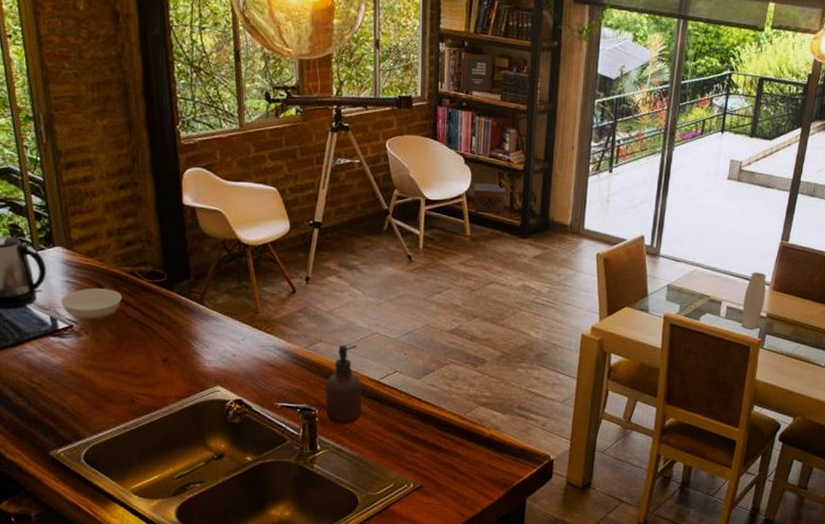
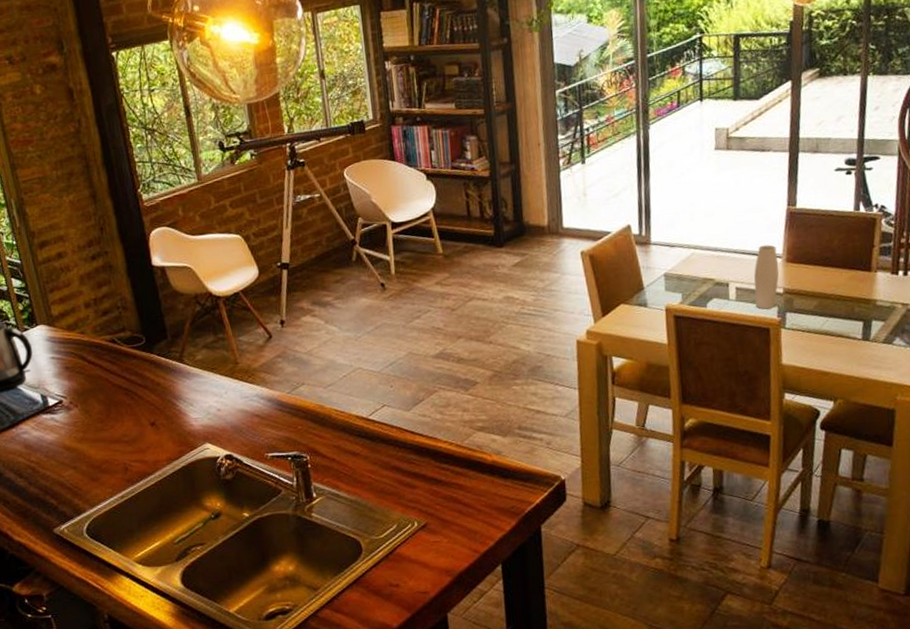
bowl: present [60,288,122,321] -> none [48,359,105,394]
soap dispenser: present [325,345,362,424] -> none [313,383,354,468]
picture frame: present [461,53,493,93] -> none [411,64,445,106]
decorative box: present [474,183,506,213] -> none [439,195,475,228]

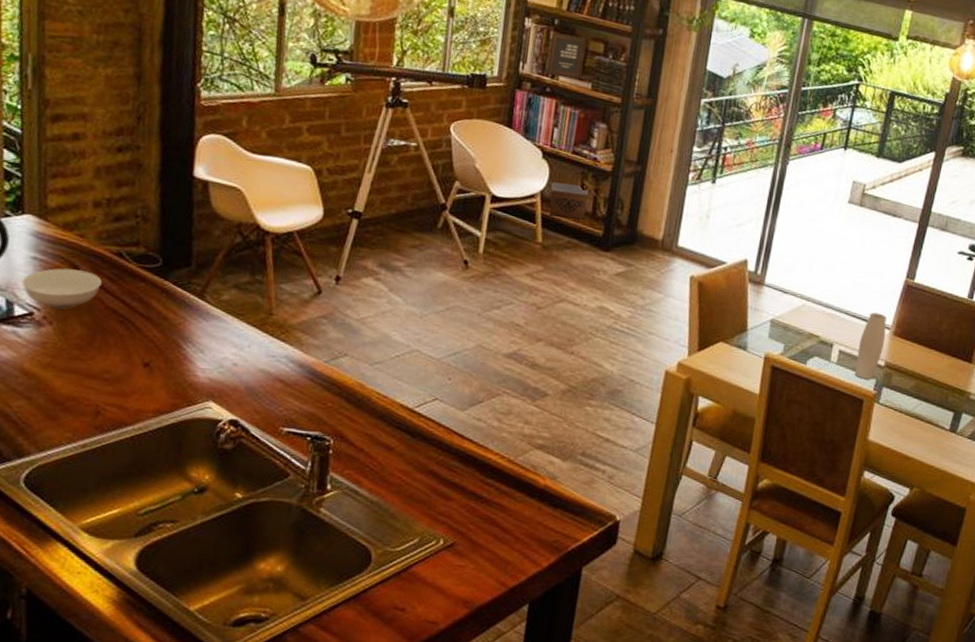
bowl: none [48,359,105,394] -> present [21,268,102,309]
picture frame: none [411,64,445,106] -> present [546,32,586,80]
decorative box: none [439,195,475,228] -> present [549,182,589,220]

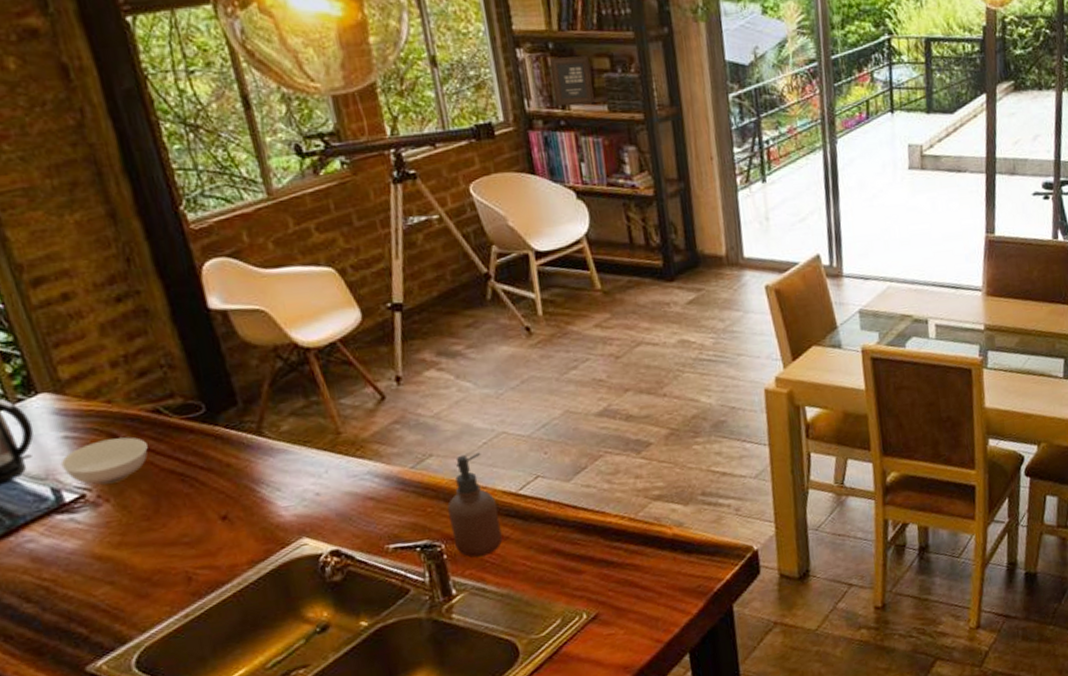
soap dispenser: none [342,362,392,461] -> present [447,452,503,558]
decorative box: present [549,182,589,220] -> none [594,218,639,258]
vase: present [855,312,887,380] -> none [953,276,980,348]

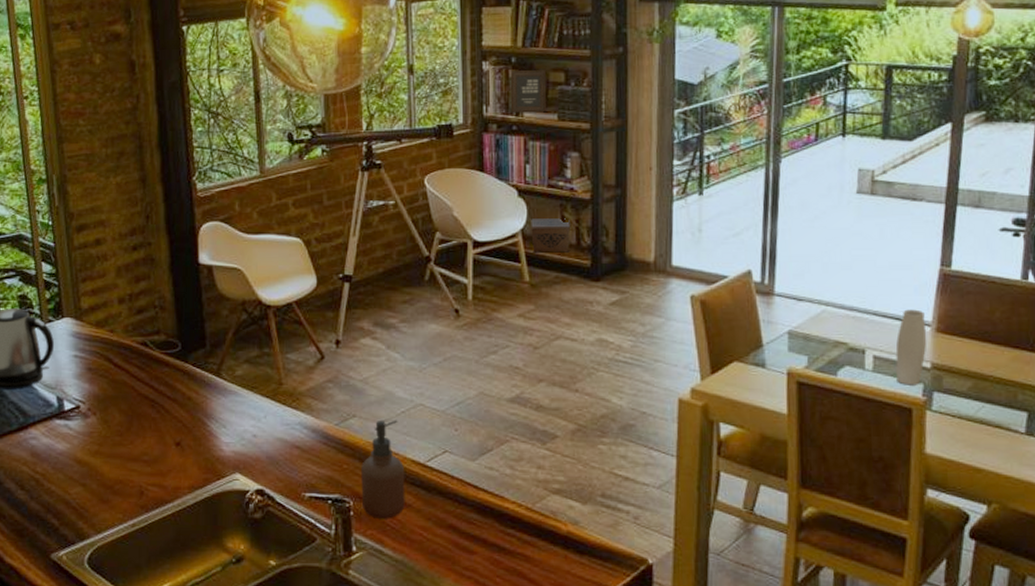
bowl: present [60,437,148,485] -> none [68,362,132,400]
decorative box: none [594,218,639,258] -> present [531,218,570,253]
vase: none [953,276,980,348] -> present [895,309,927,385]

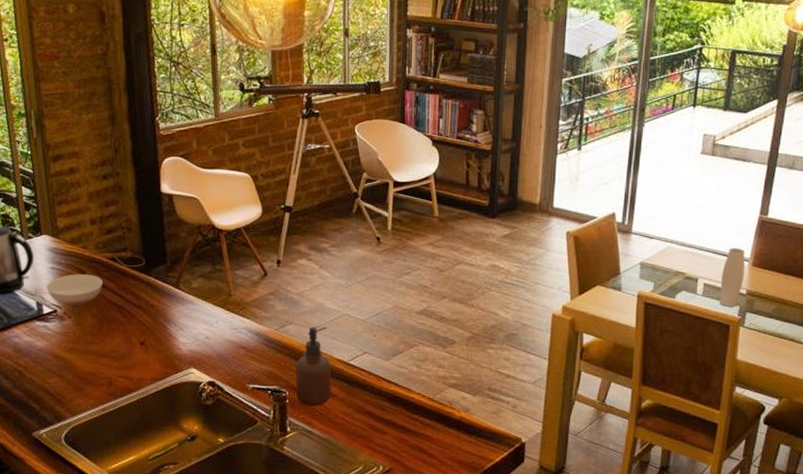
bowl: none [68,362,132,400] -> present [46,274,103,305]
picture frame: present [510,70,546,114] -> none [428,39,459,76]
decorative box: present [531,218,570,253] -> none [441,164,474,194]

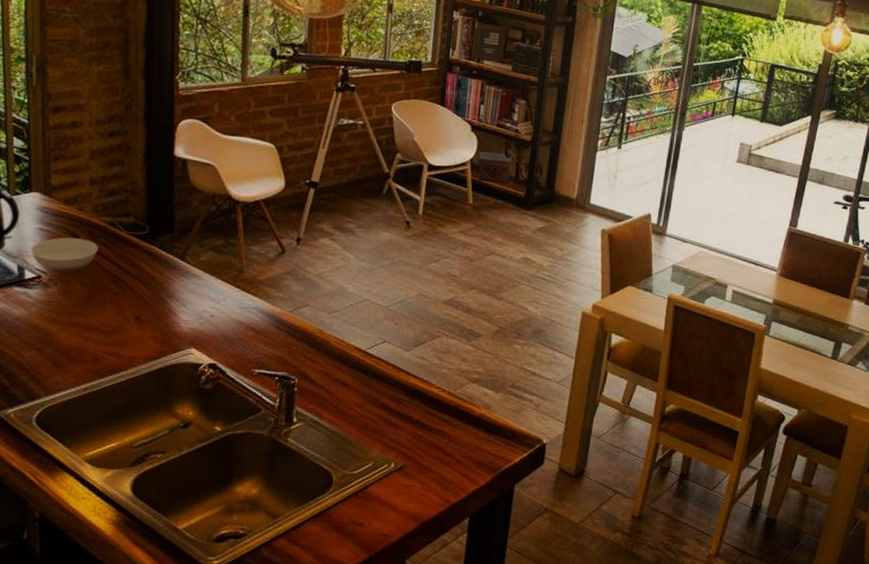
soap dispenser: present [295,326,332,406] -> none [305,311,347,396]
picture frame: none [428,39,459,76] -> present [473,23,506,63]
decorative box: none [441,164,474,194] -> present [478,151,512,184]
vase: present [720,248,745,307] -> none [747,256,773,316]

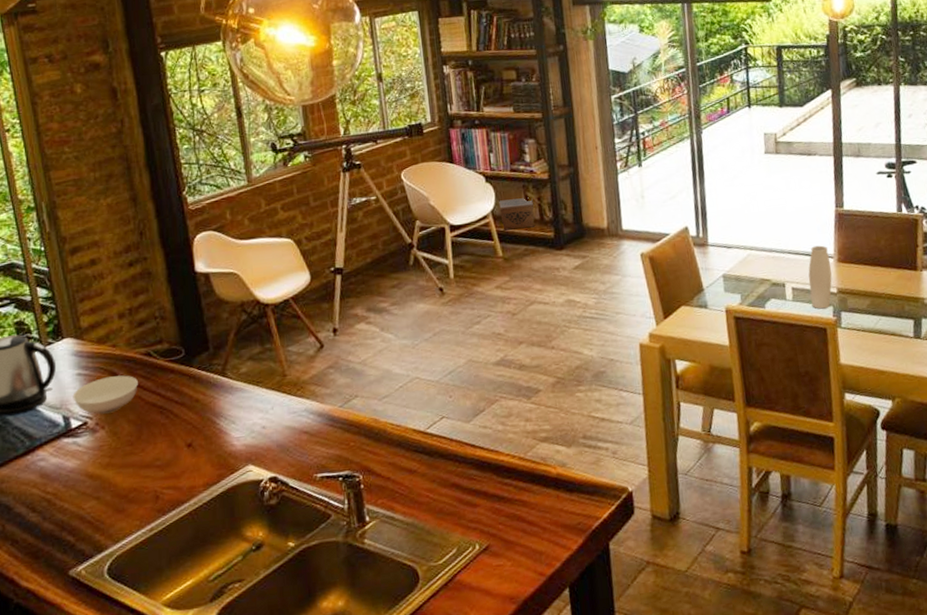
picture frame: present [473,23,506,63] -> none [469,69,503,110]
vase: none [747,256,773,316] -> present [808,245,832,309]

